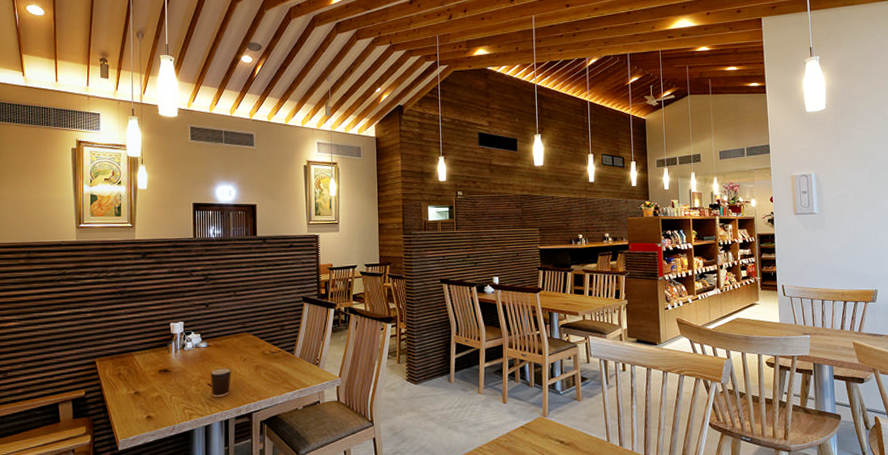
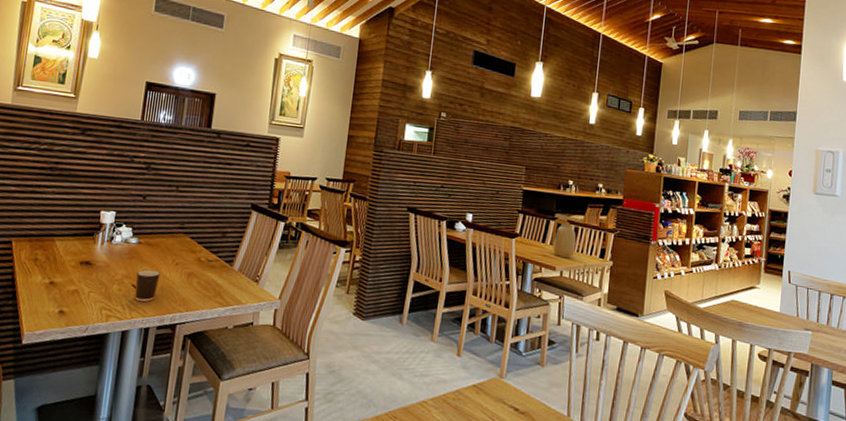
vase: none [573,273,593,304] -> present [552,223,577,259]

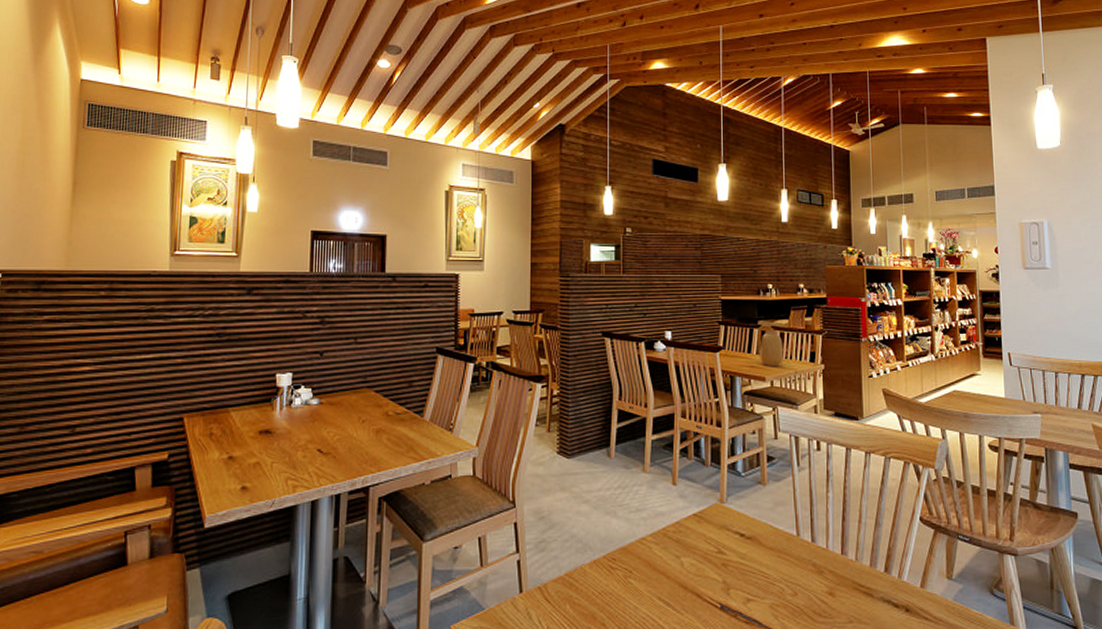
mug: present [134,269,161,302] -> none [320,431,347,467]

